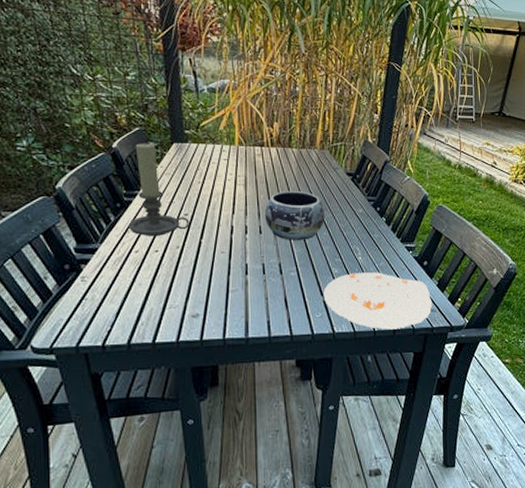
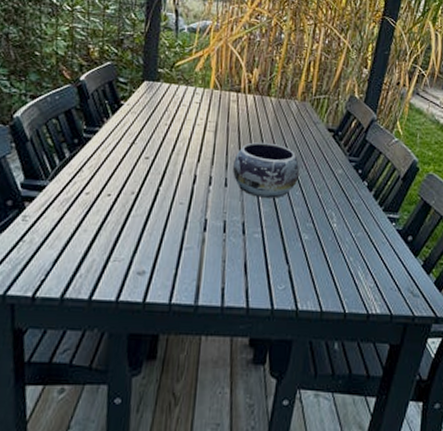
candle holder: present [128,143,190,236] -> none [82,78,150,179]
plate: present [323,272,433,330] -> none [289,241,416,314]

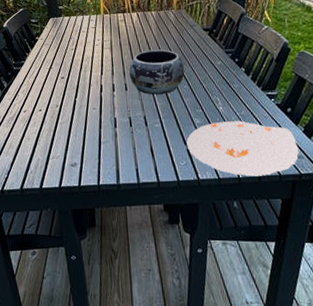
plate: none [289,241,416,314] -> present [186,120,300,177]

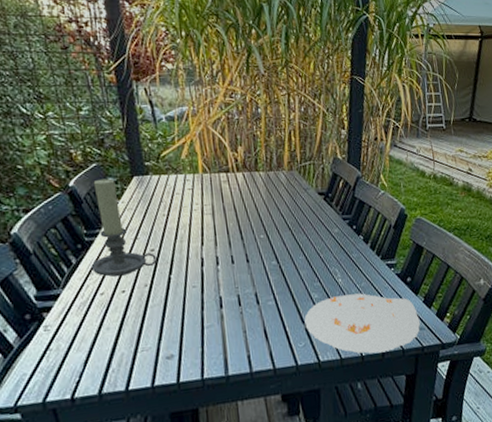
candle holder: none [17,20,66,98] -> present [91,178,157,277]
decorative bowl: present [129,49,184,95] -> none [235,215,299,268]

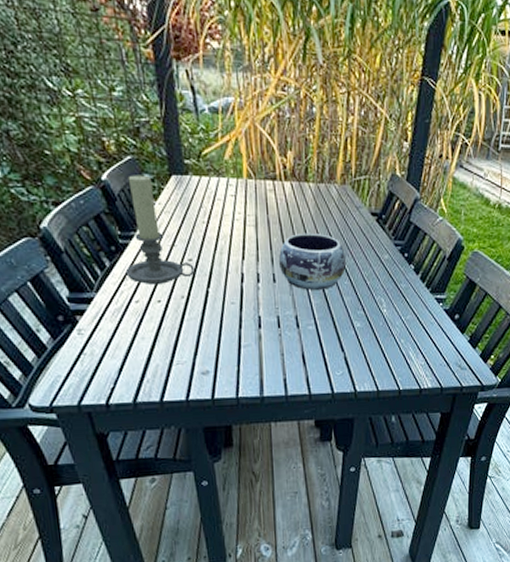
decorative bowl: none [235,215,299,268] -> present [279,232,346,290]
plate: present [304,293,421,354] -> none [344,326,463,389]

